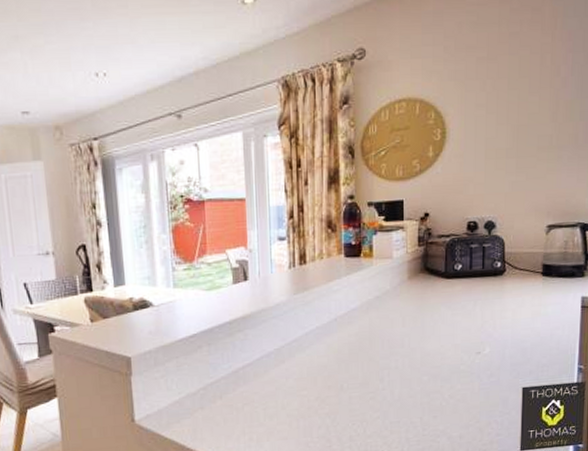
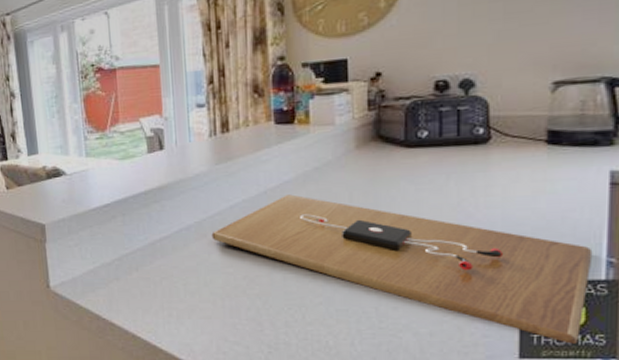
cutting board: none [289,321,570,435] -> present [211,194,593,344]

